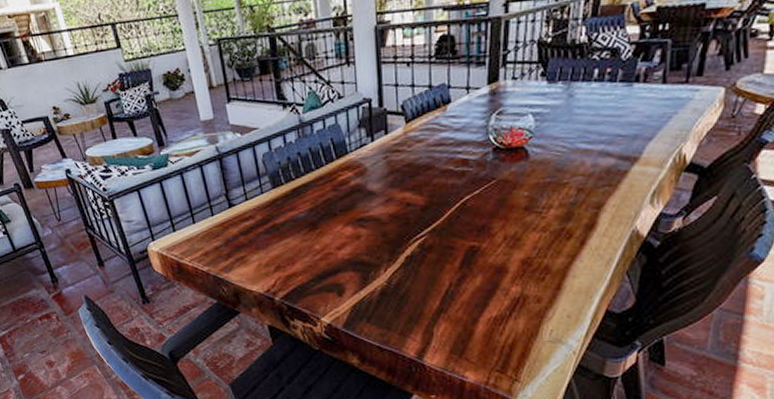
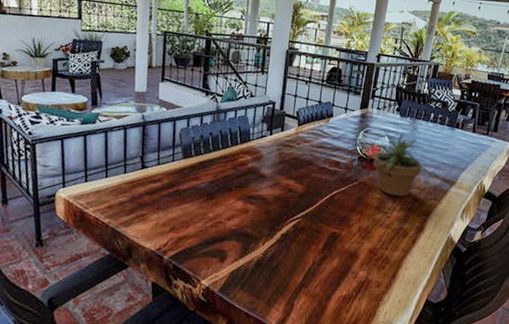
potted plant: none [502,103,602,190] -> present [367,129,432,197]

